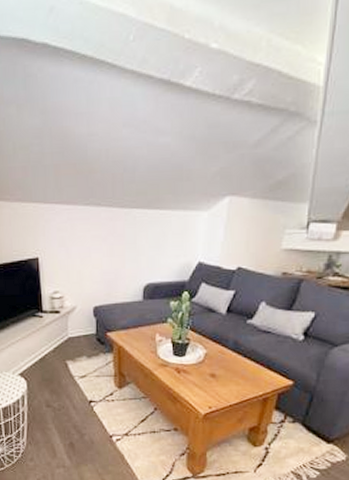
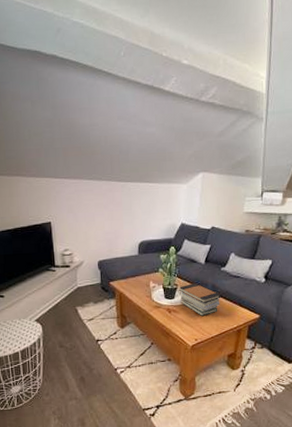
book stack: none [191,338,245,379] -> present [179,283,221,316]

